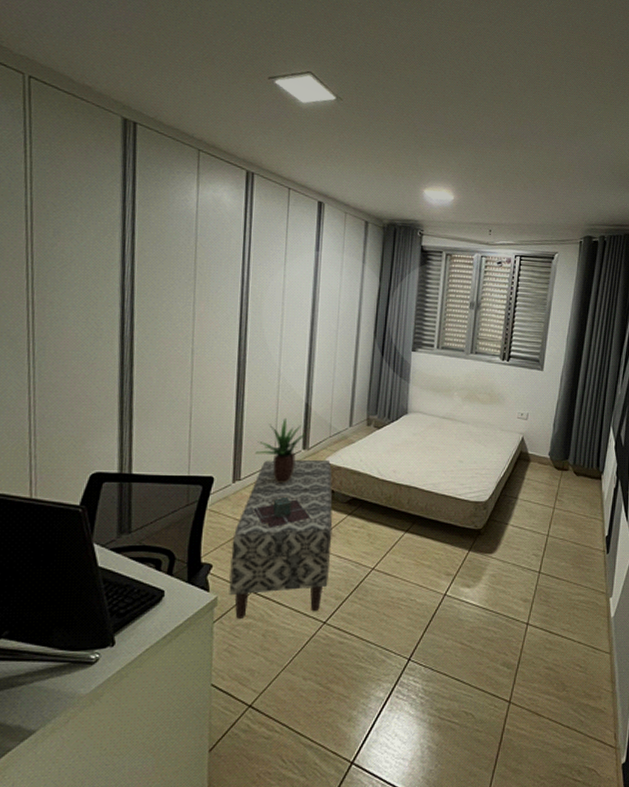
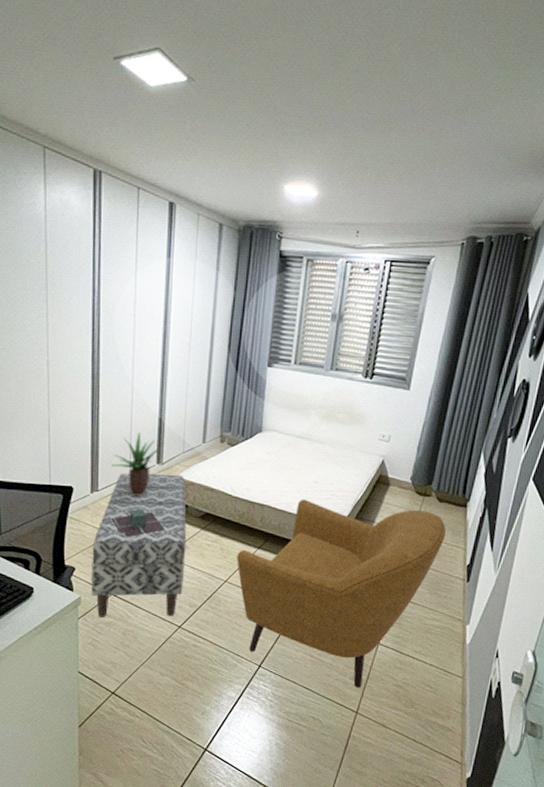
armchair: none [384,478,584,674] -> present [237,499,446,688]

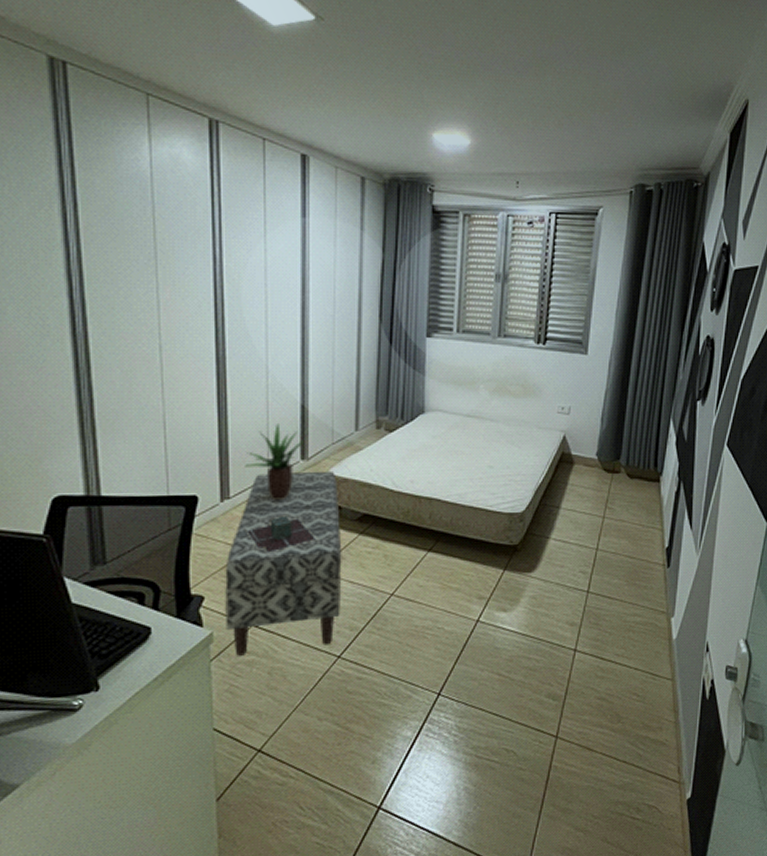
armchair: present [237,499,446,688] -> none [404,487,639,707]

